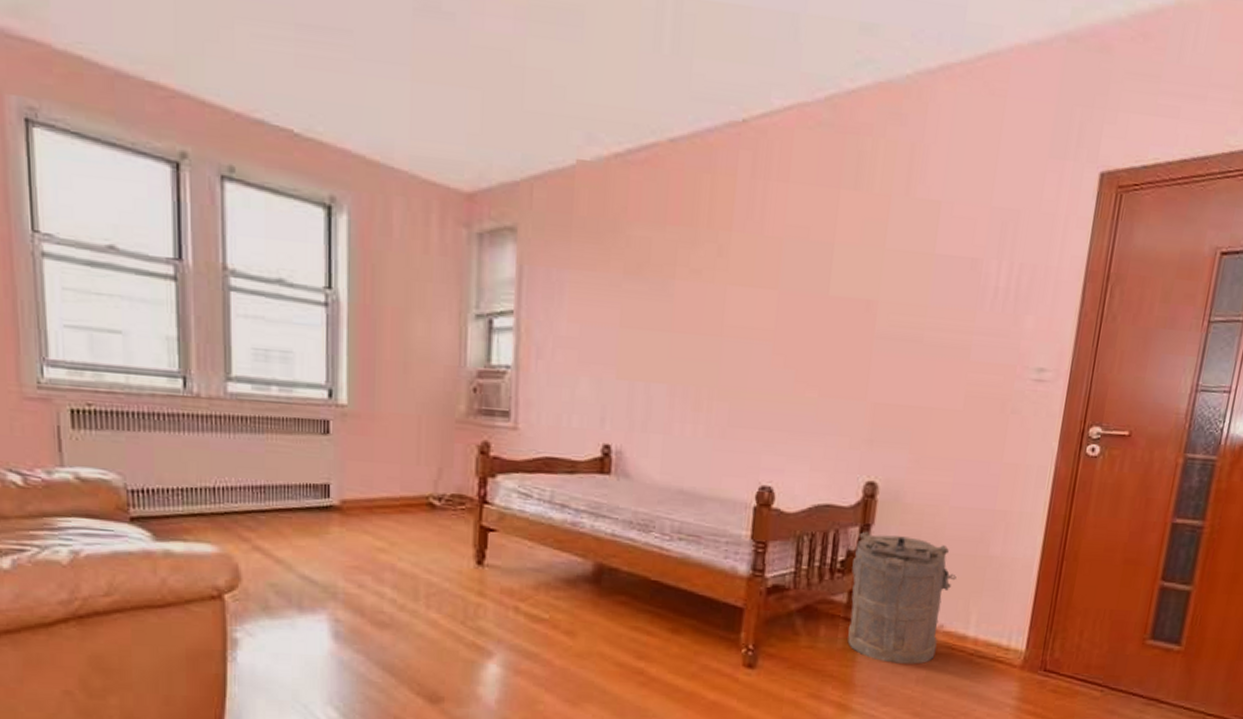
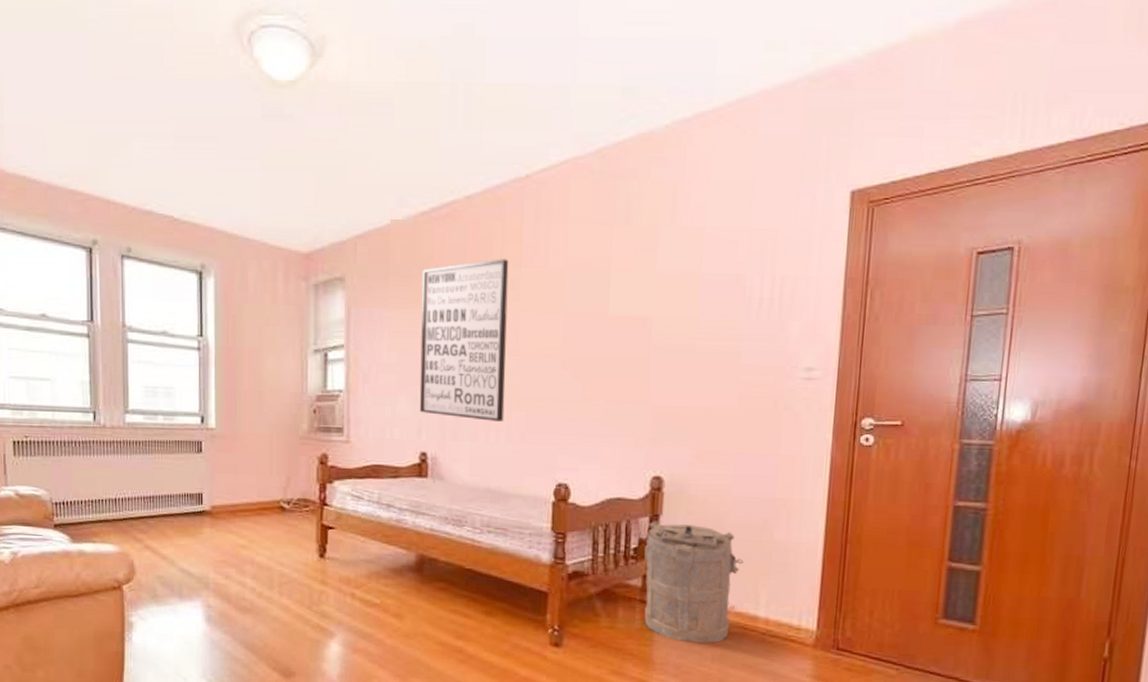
wall art: none [603,219,718,413] -> present [419,259,509,422]

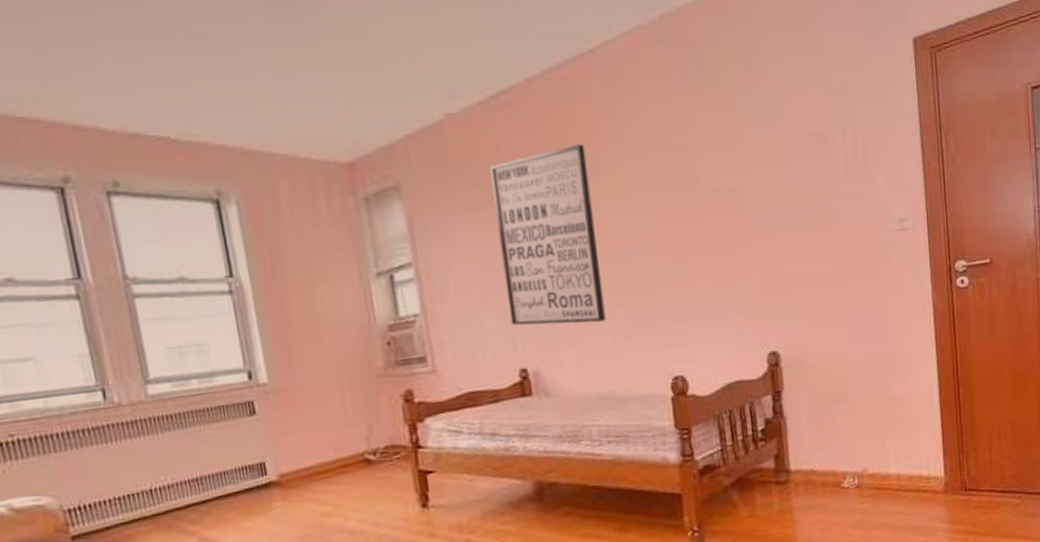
laundry hamper: present [644,521,743,643] -> none [772,394,868,515]

